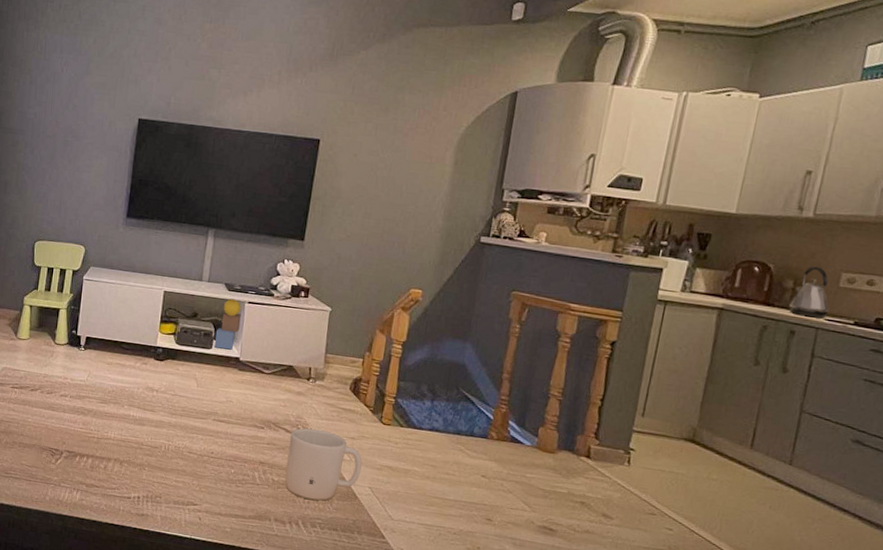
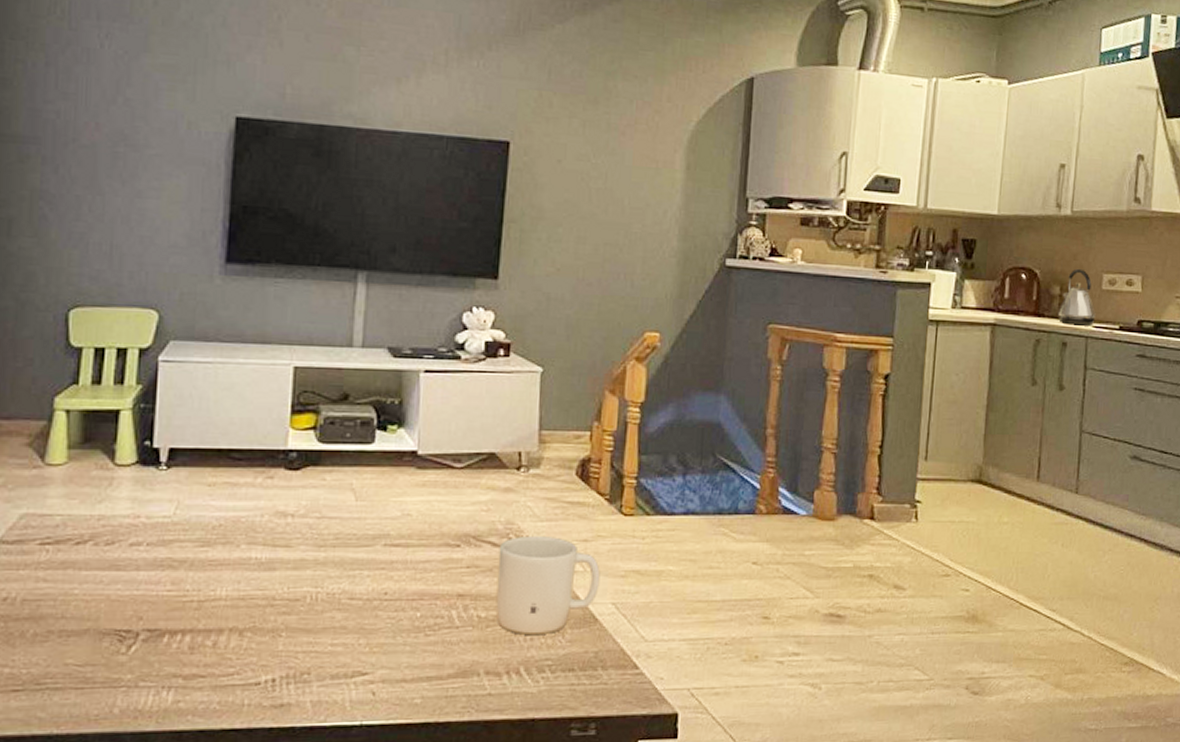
toy blocks: present [214,298,241,350] -> none [377,368,415,441]

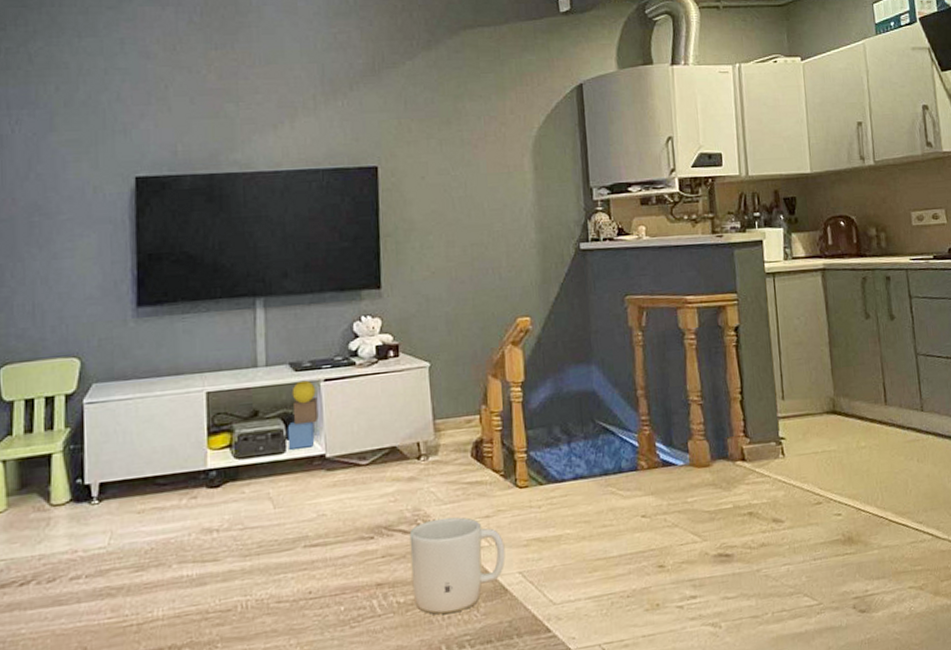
toy blocks: none [377,368,415,441] -> present [287,380,319,450]
kettle: present [1057,268,1097,326] -> none [877,210,912,261]

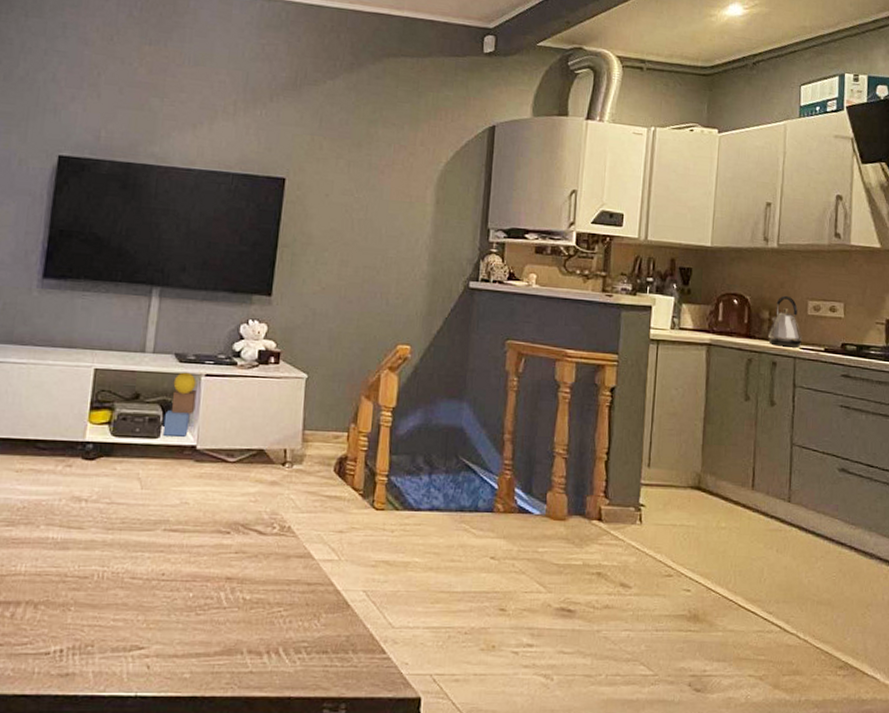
mug: present [409,517,506,615] -> none [259,525,353,619]
kettle: none [877,210,912,261] -> present [767,295,804,348]

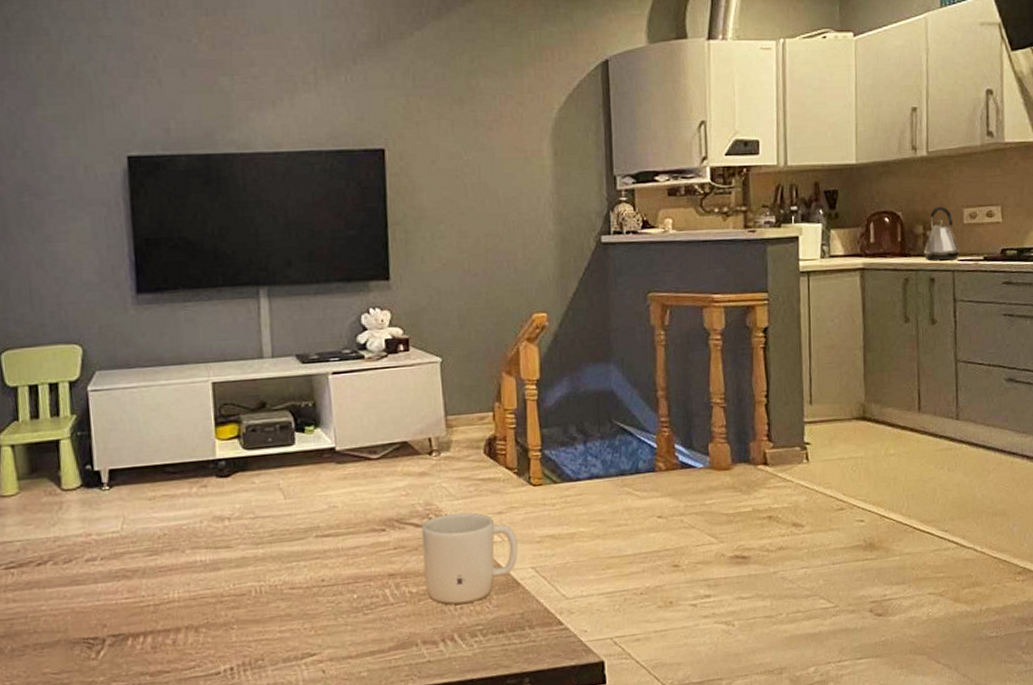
toy blocks: present [162,372,197,437] -> none [295,372,328,442]
mug: none [259,525,353,619] -> present [421,512,518,605]

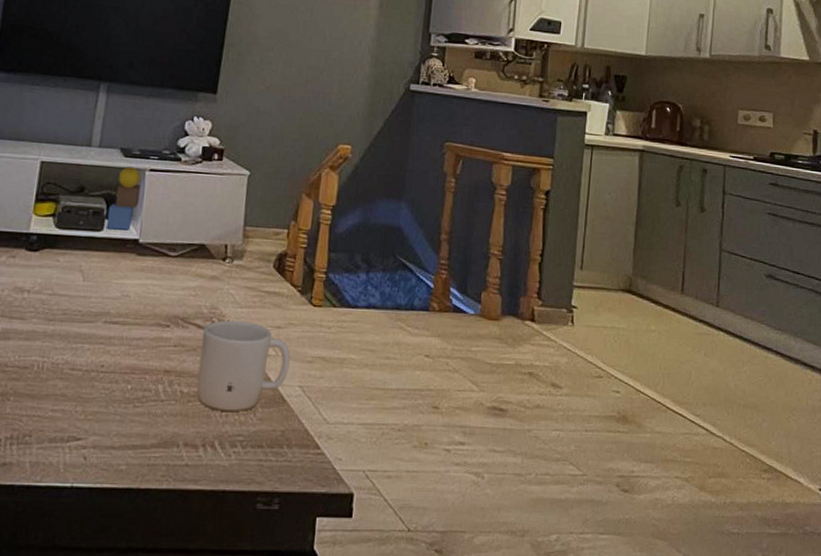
toy blocks: none [295,372,328,442] -> present [106,166,141,230]
kettle: present [923,206,961,262] -> none [698,104,734,156]

